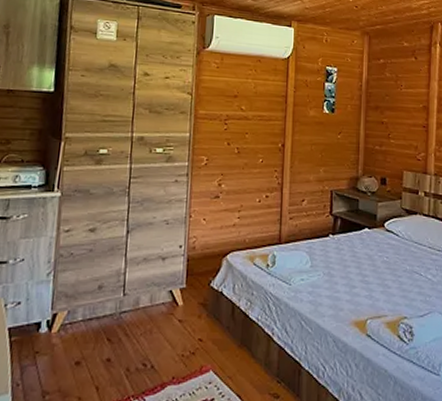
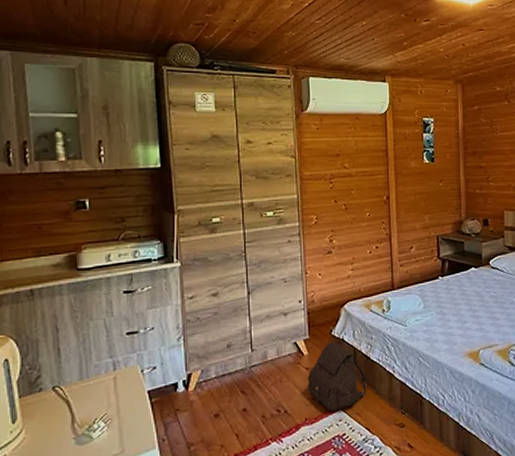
satchel: none [178,294,243,371] -> present [307,342,368,411]

